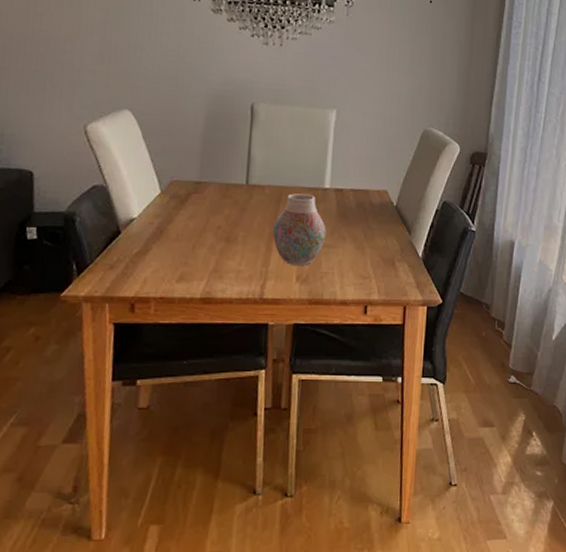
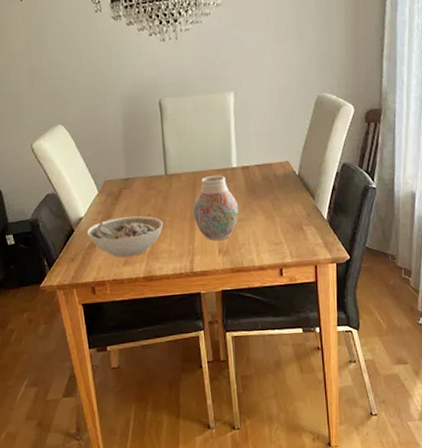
bowl: none [137,225,235,272] -> present [87,216,164,258]

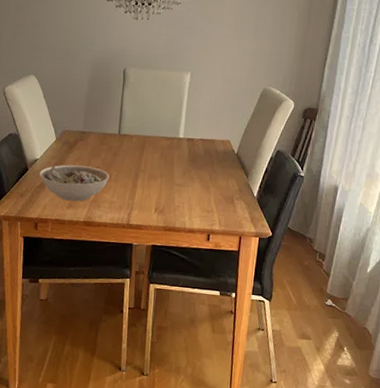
vase: present [193,175,239,241] -> none [137,141,180,200]

